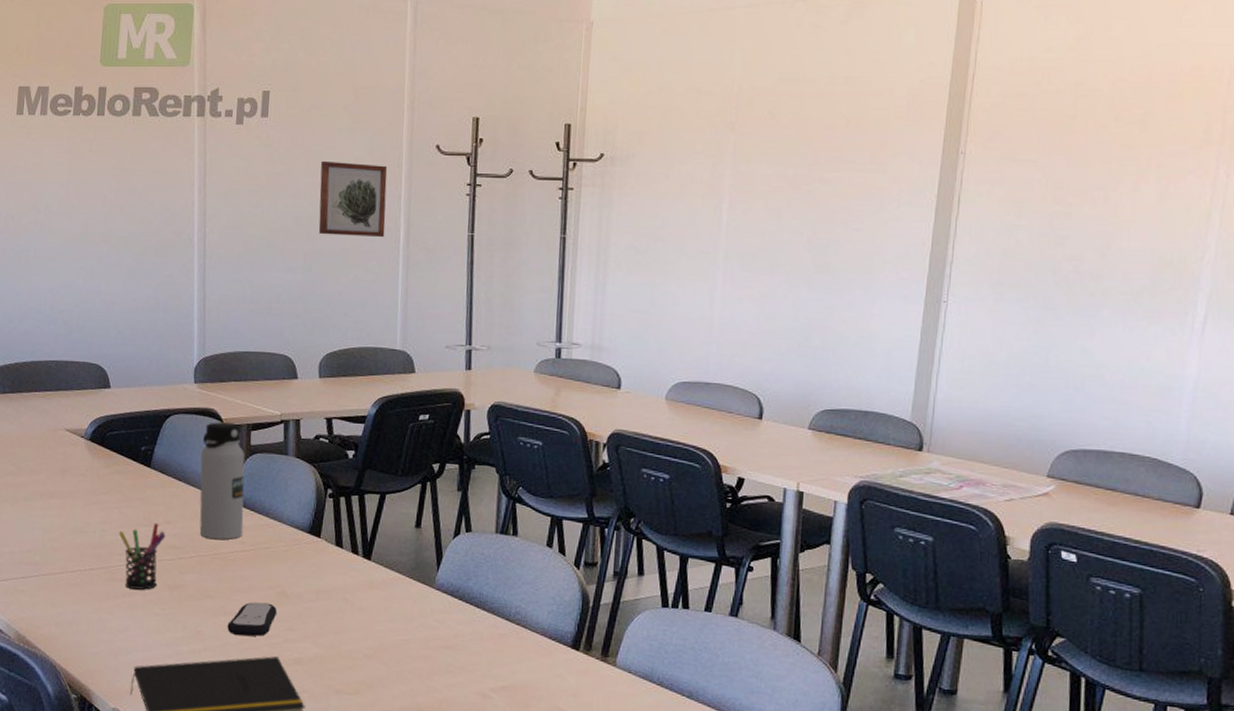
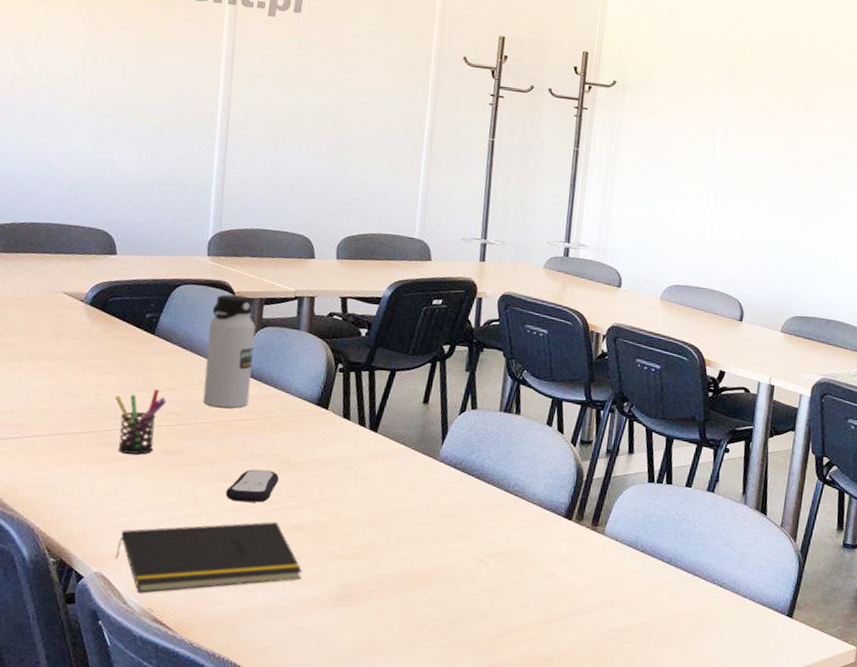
wall art: present [318,160,388,238] -> none [345,59,416,135]

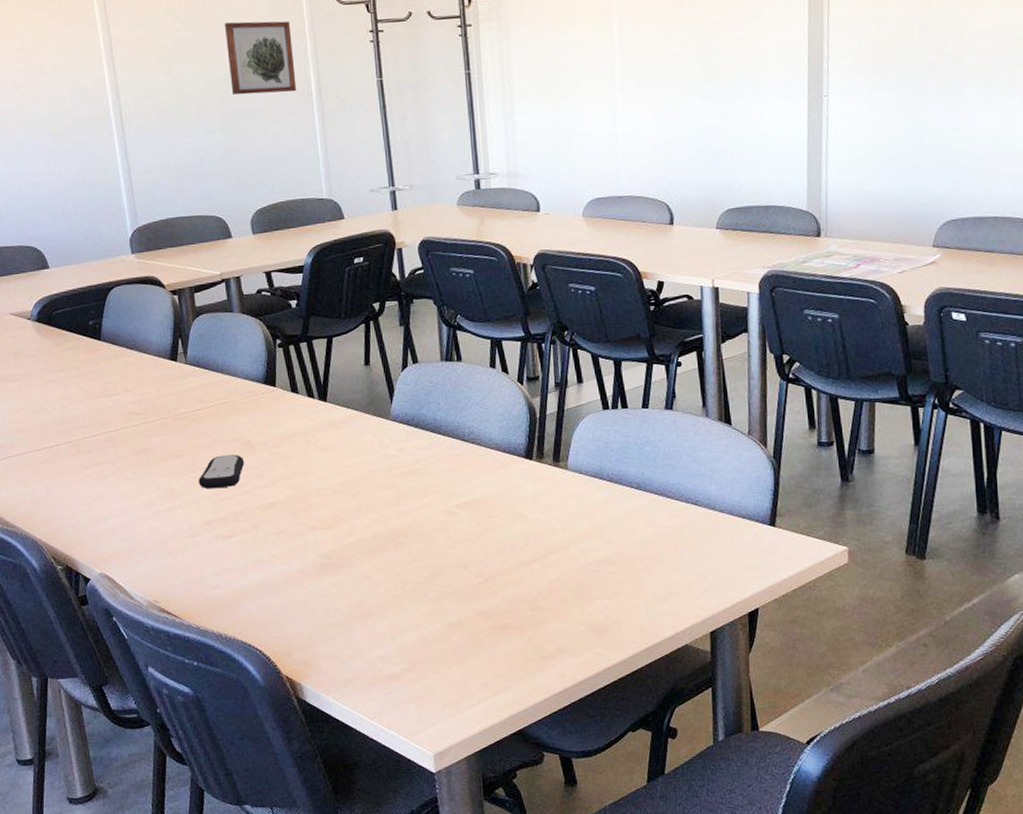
pen holder: present [114,389,166,455] -> none [79,392,126,459]
notepad: present [116,522,302,593] -> none [113,503,284,587]
water bottle: present [202,294,256,408] -> none [148,287,201,401]
wall art: none [345,59,416,135] -> present [224,21,297,95]

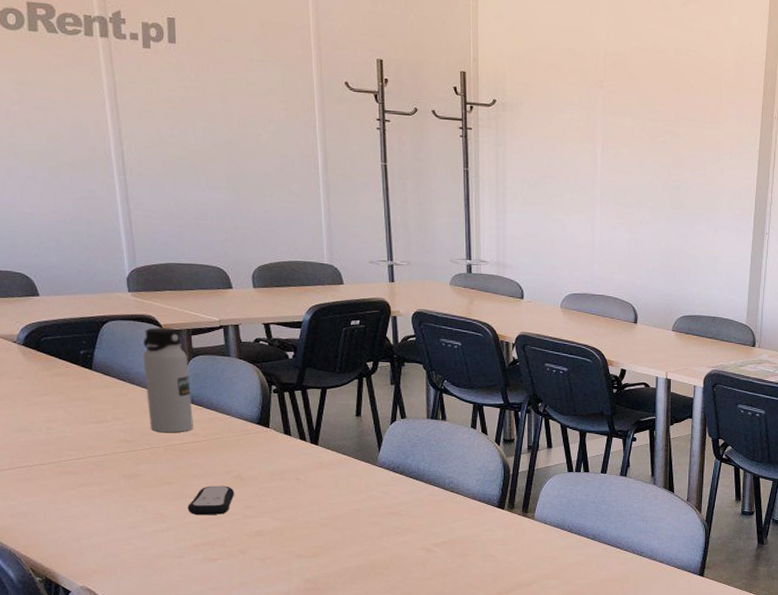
water bottle: none [148,287,201,401] -> present [143,327,194,432]
wall art: present [224,21,297,95] -> none [234,89,304,163]

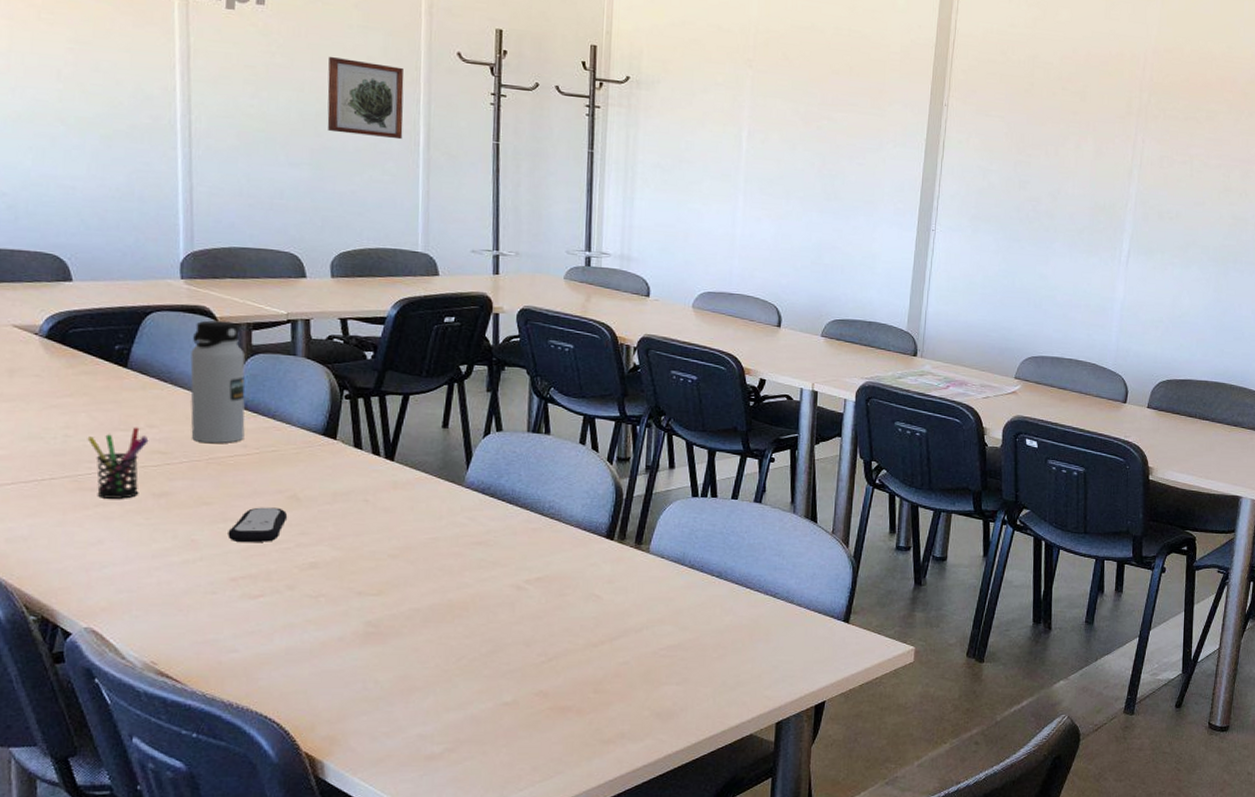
pen holder: none [66,420,116,480] -> present [87,427,149,499]
wall art: none [234,89,304,163] -> present [327,56,404,140]

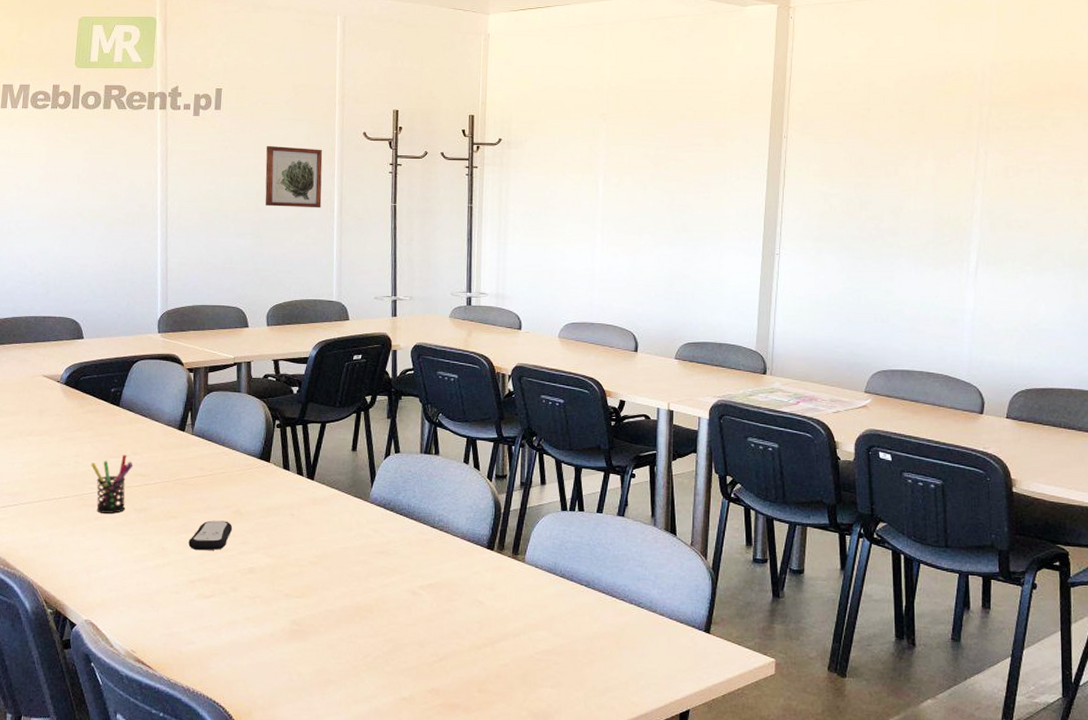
water bottle: present [190,320,245,443] -> none [163,366,203,467]

